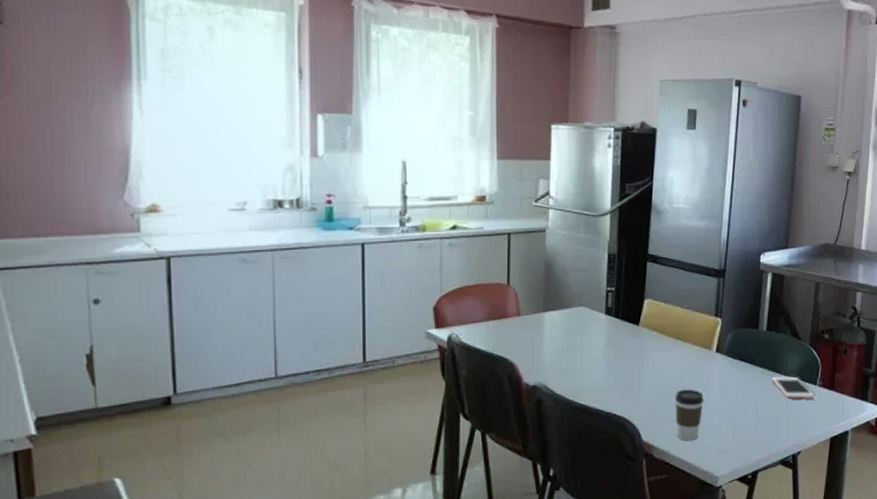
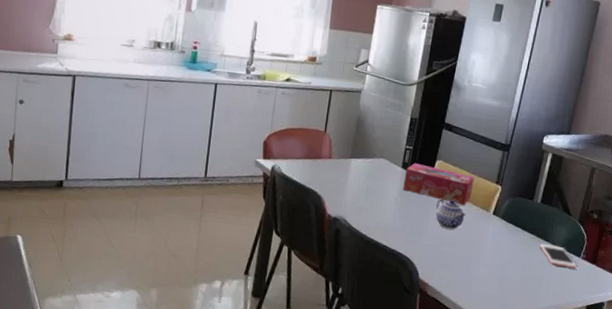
tissue box: none [610,305,690,347] -> present [403,162,475,205]
teapot: none [651,342,687,378] -> present [435,198,467,230]
coffee cup: present [674,389,704,441] -> none [449,241,477,286]

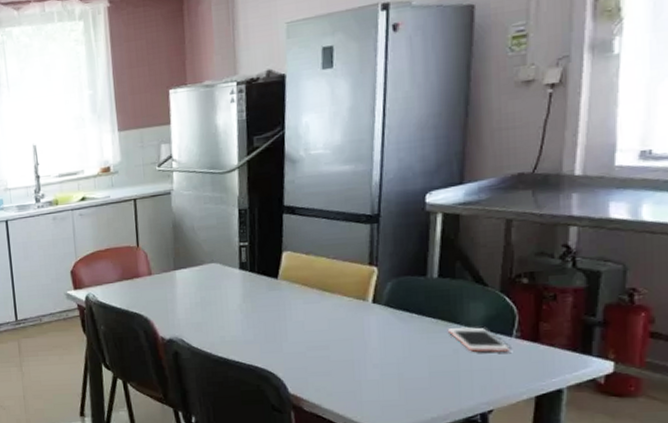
tissue box: present [403,162,475,205] -> none [245,260,338,299]
teapot: present [435,198,467,230] -> none [293,294,336,330]

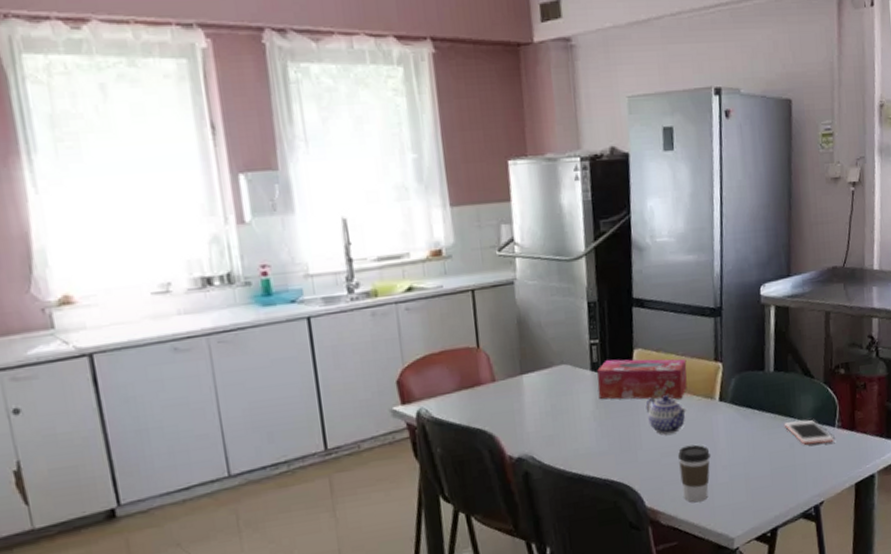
tissue box: none [245,260,338,299] -> present [597,358,687,400]
teapot: none [293,294,336,330] -> present [645,395,687,435]
coffee cup: none [324,341,360,395] -> present [677,444,710,503]

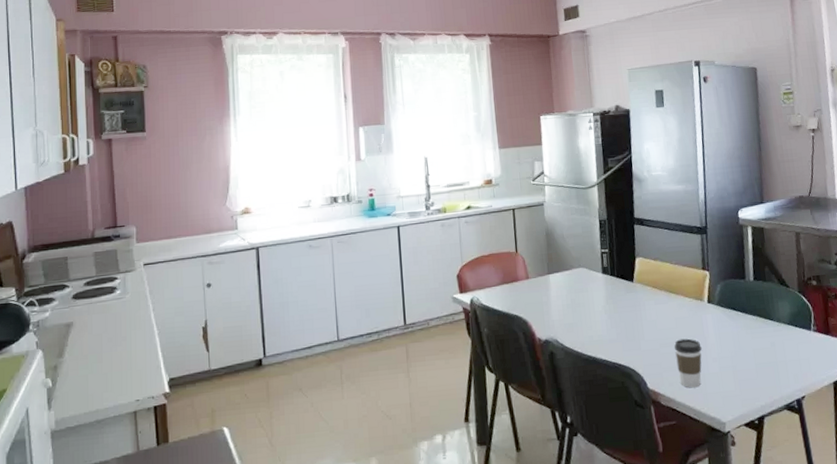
tissue box: present [597,358,687,400] -> none [607,265,681,300]
teapot: present [645,395,687,435] -> none [646,296,681,328]
cell phone: present [784,420,834,445] -> none [764,322,811,345]

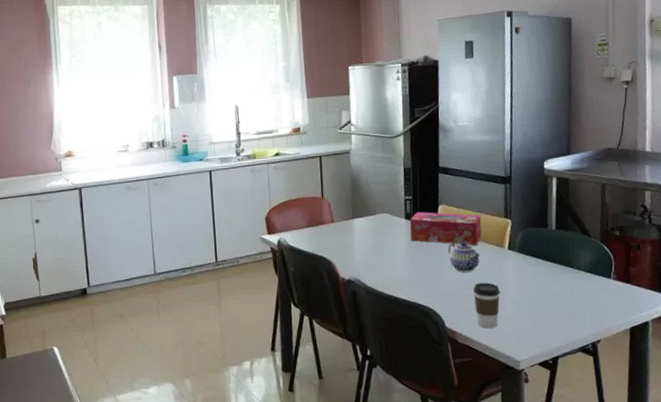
tissue box: none [607,265,681,300] -> present [410,211,482,246]
teapot: none [646,296,681,328] -> present [447,242,481,272]

